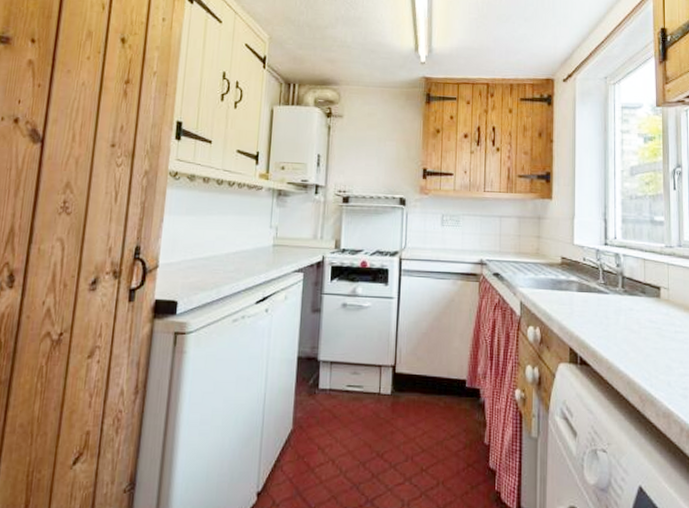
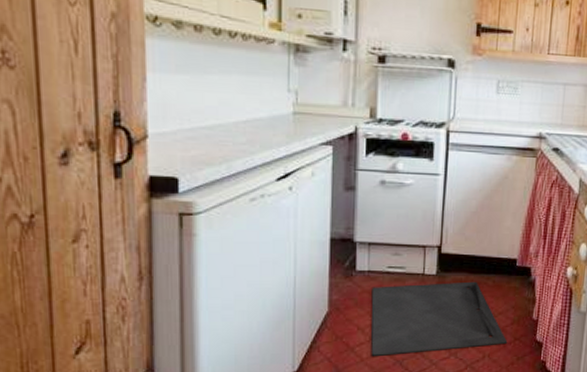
door mat: none [329,402,461,478] -> present [371,281,508,356]

